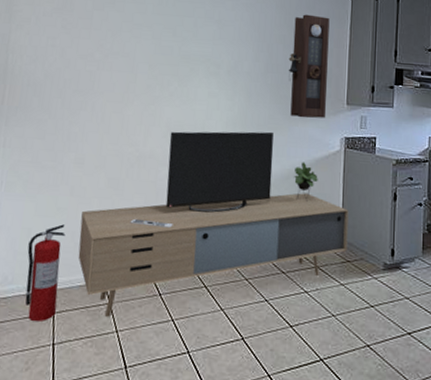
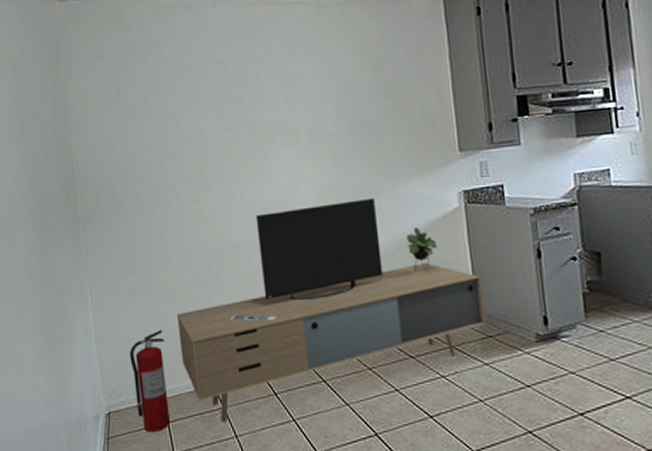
pendulum clock: present [288,14,330,118] -> none [378,49,434,176]

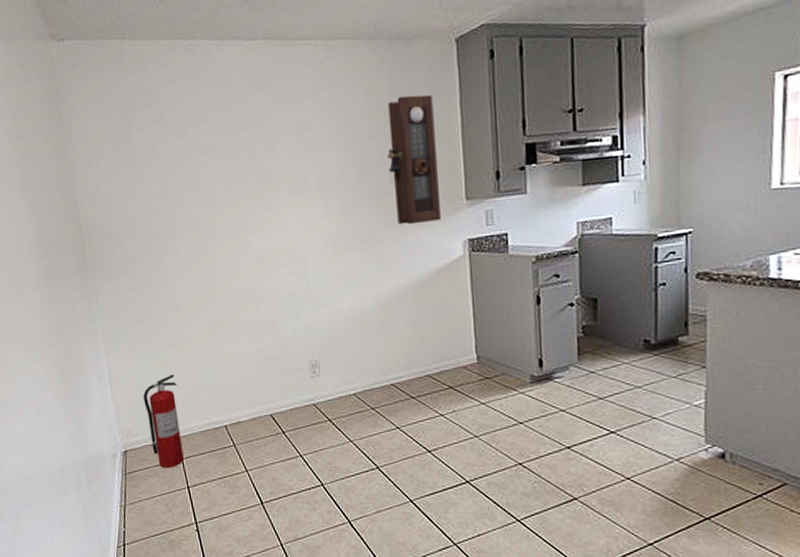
media console: present [177,197,486,422] -> none [188,246,485,458]
pendulum clock: none [378,49,434,176] -> present [387,94,441,225]

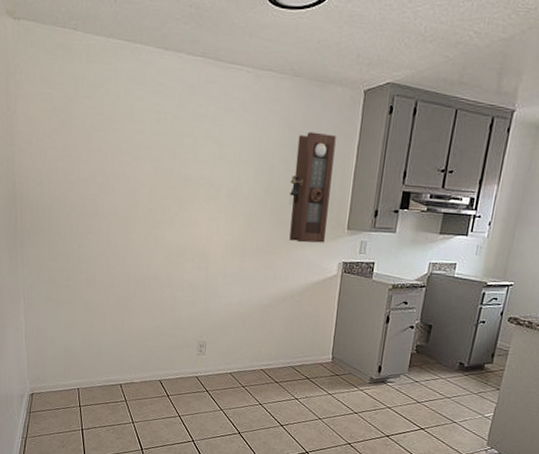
fire extinguisher: present [143,374,184,469] -> none [53,336,84,413]

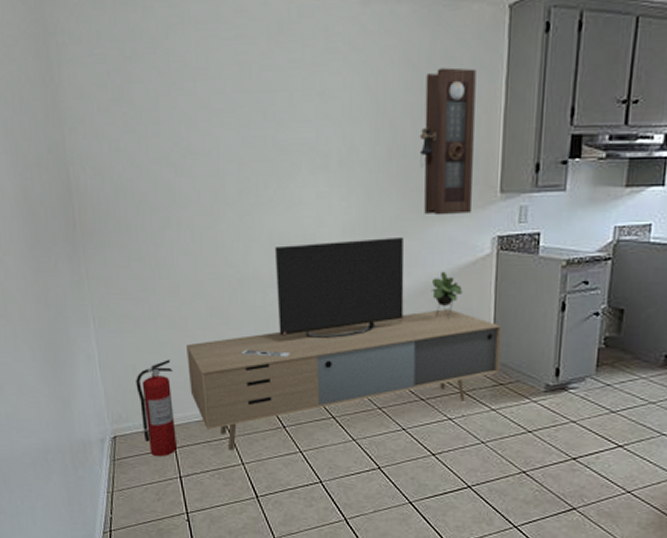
fire extinguisher: none [53,336,84,413] -> present [136,360,177,457]
media console: none [96,254,341,411] -> present [187,236,502,450]

